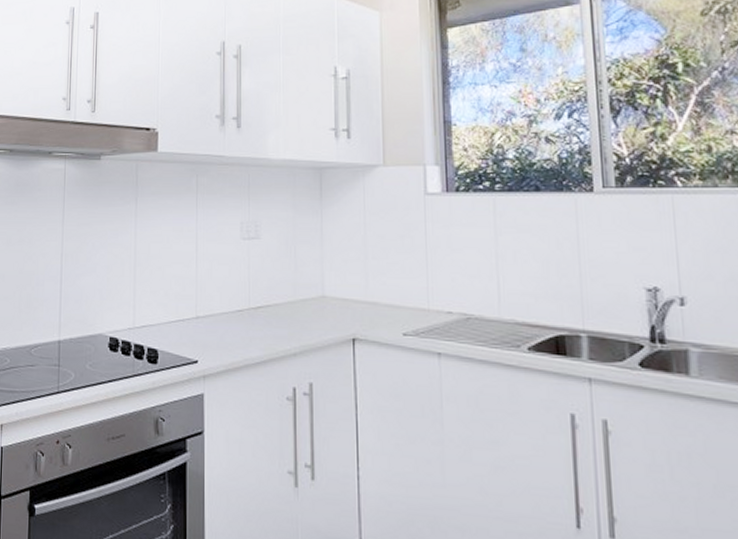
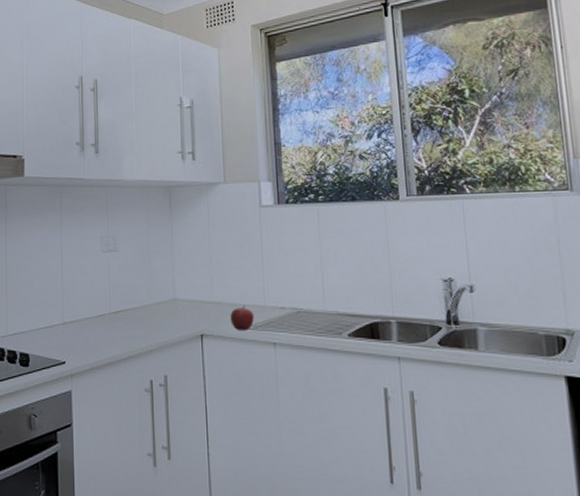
fruit: none [387,307,415,338] -> present [230,305,254,331]

